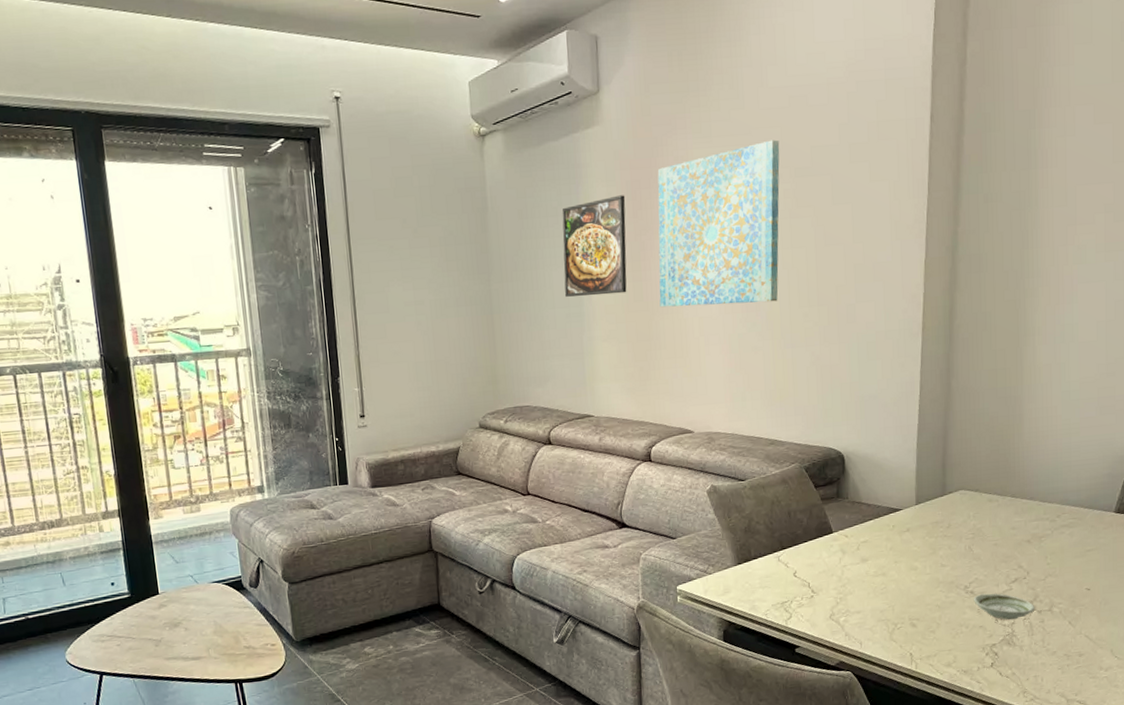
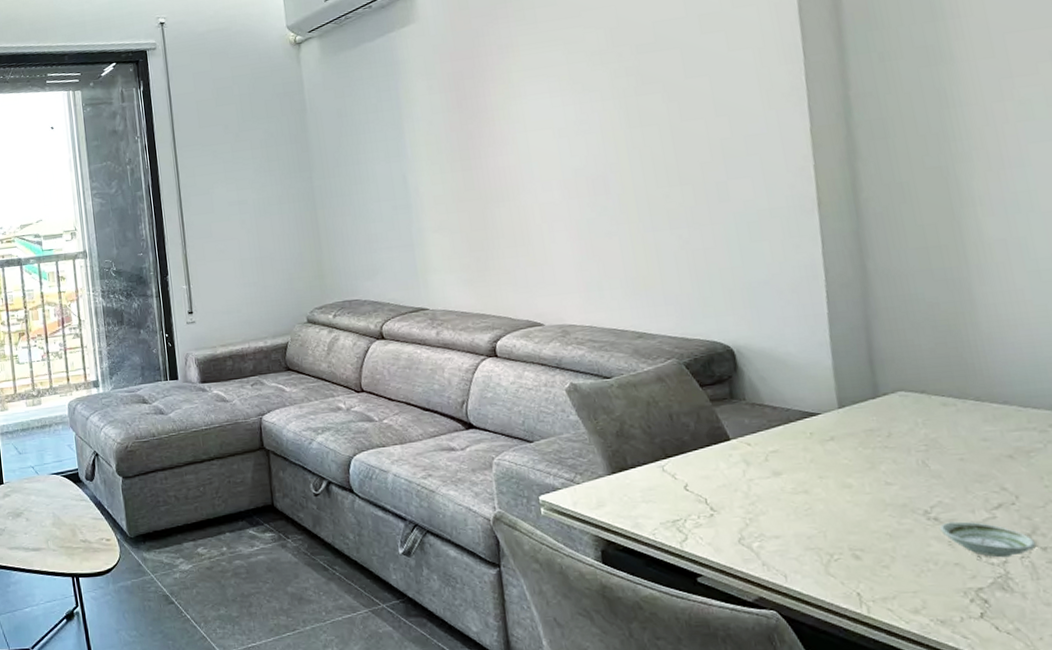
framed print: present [562,195,627,297] -> none [382,87,456,190]
wall art: present [657,139,780,308] -> none [480,19,631,196]

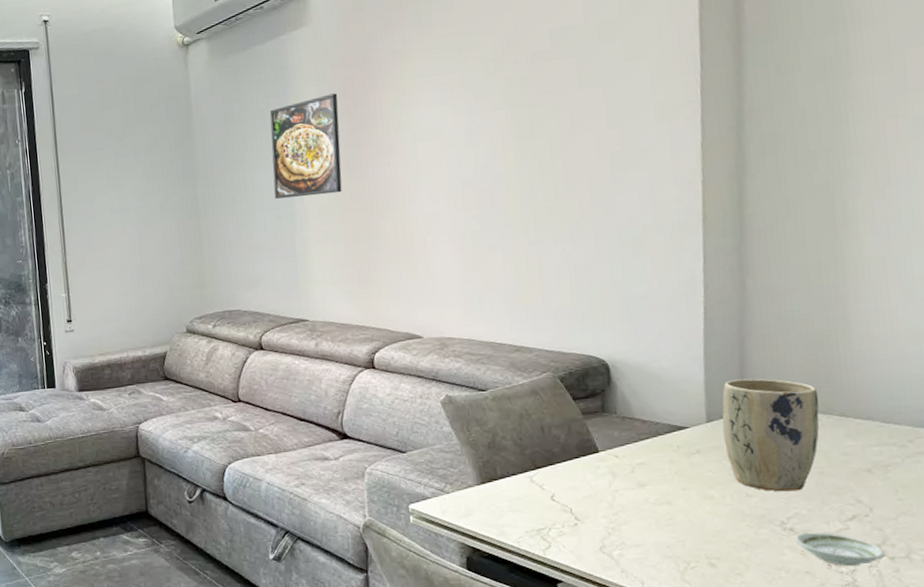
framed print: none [382,87,456,190] -> present [269,93,342,199]
plant pot: none [852,363,956,480] -> present [721,378,820,492]

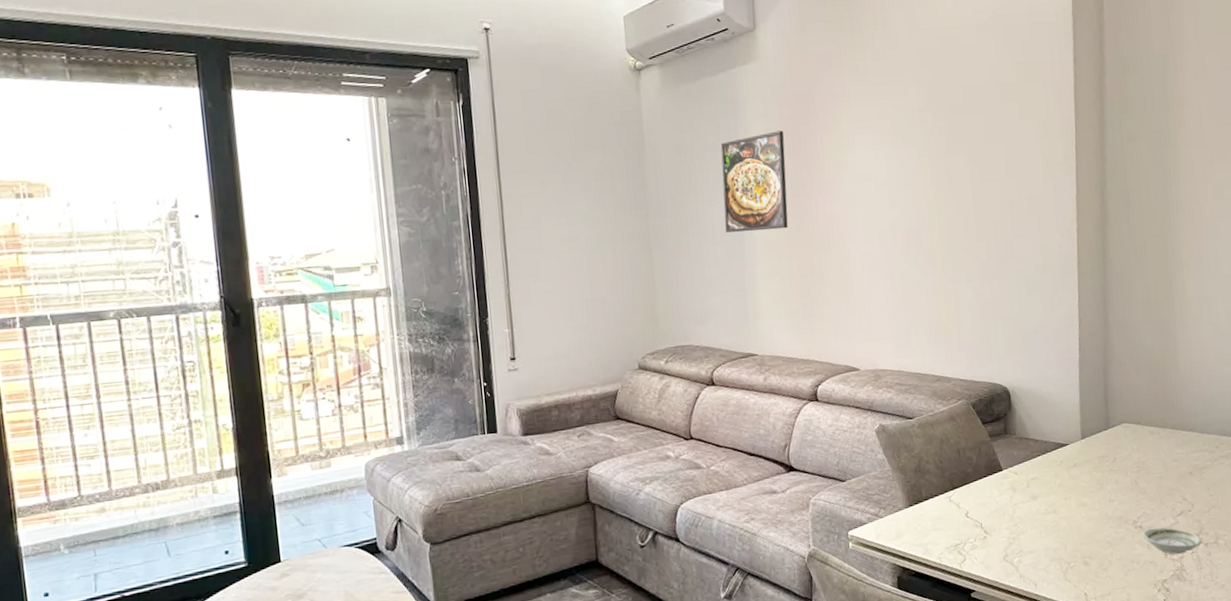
plant pot: present [721,378,820,492] -> none [1092,399,1159,496]

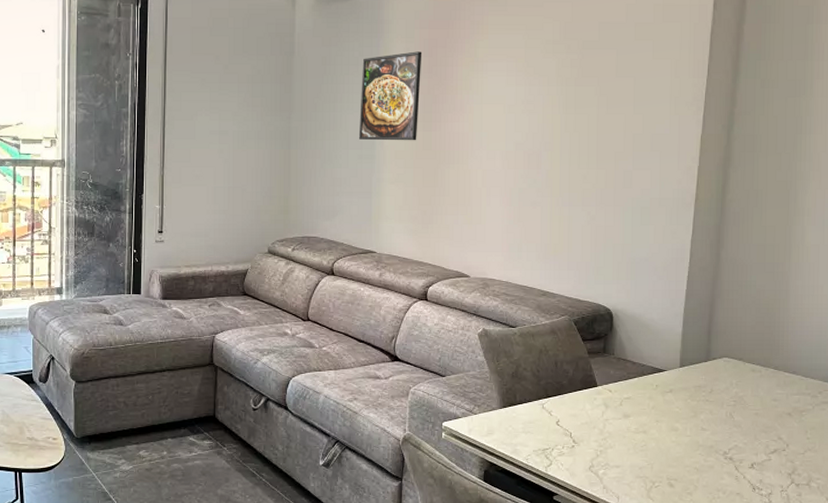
saucer: present [1142,527,1202,554] -> none [731,461,793,490]

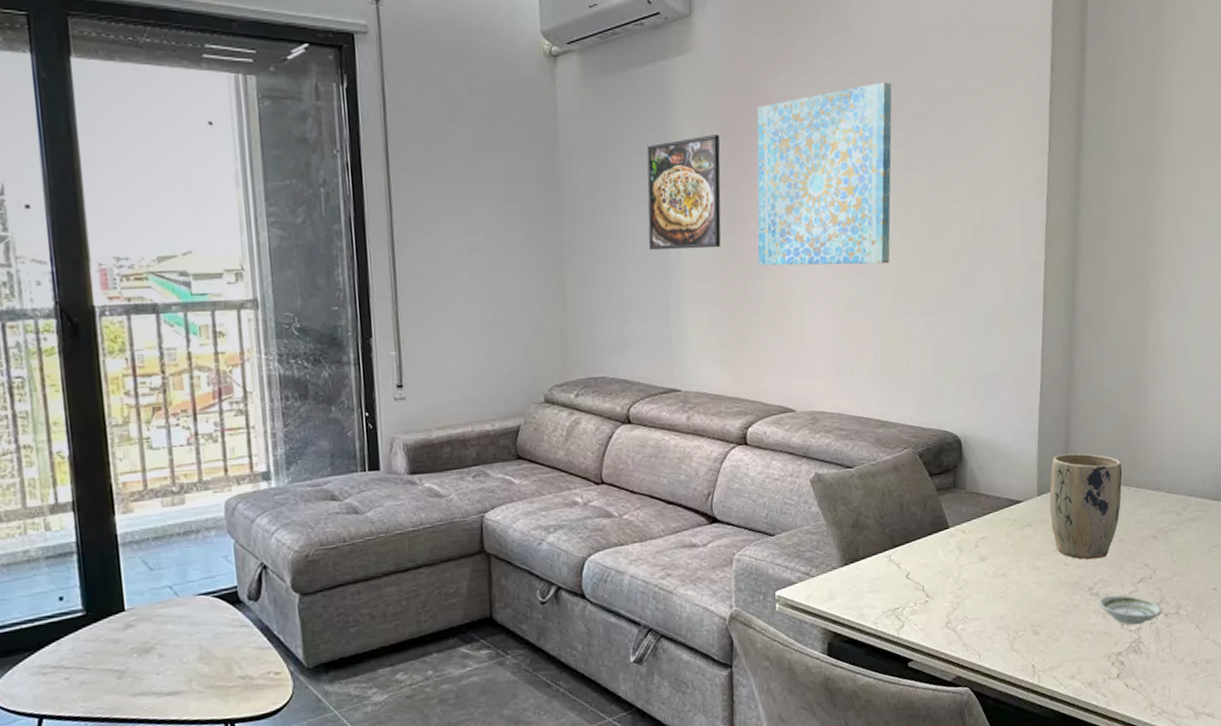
wall art: none [447,13,570,162] -> present [757,82,892,266]
plant pot: none [690,334,762,428] -> present [1049,453,1123,560]
saucer: none [731,461,793,490] -> present [1098,595,1162,625]

